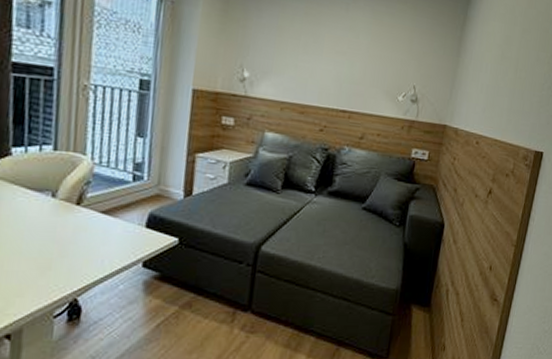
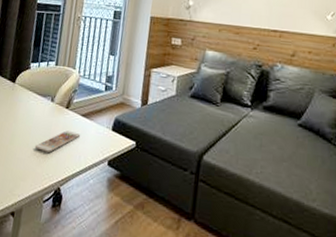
smartphone: none [32,232,100,260] -> present [34,131,80,153]

